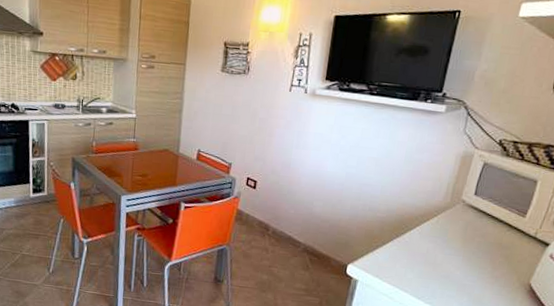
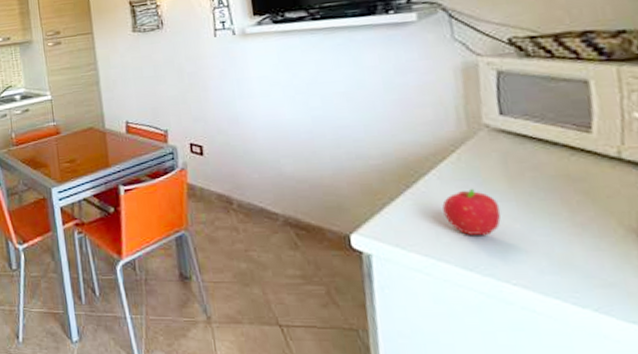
fruit: none [414,243,452,277] -> present [442,188,502,236]

